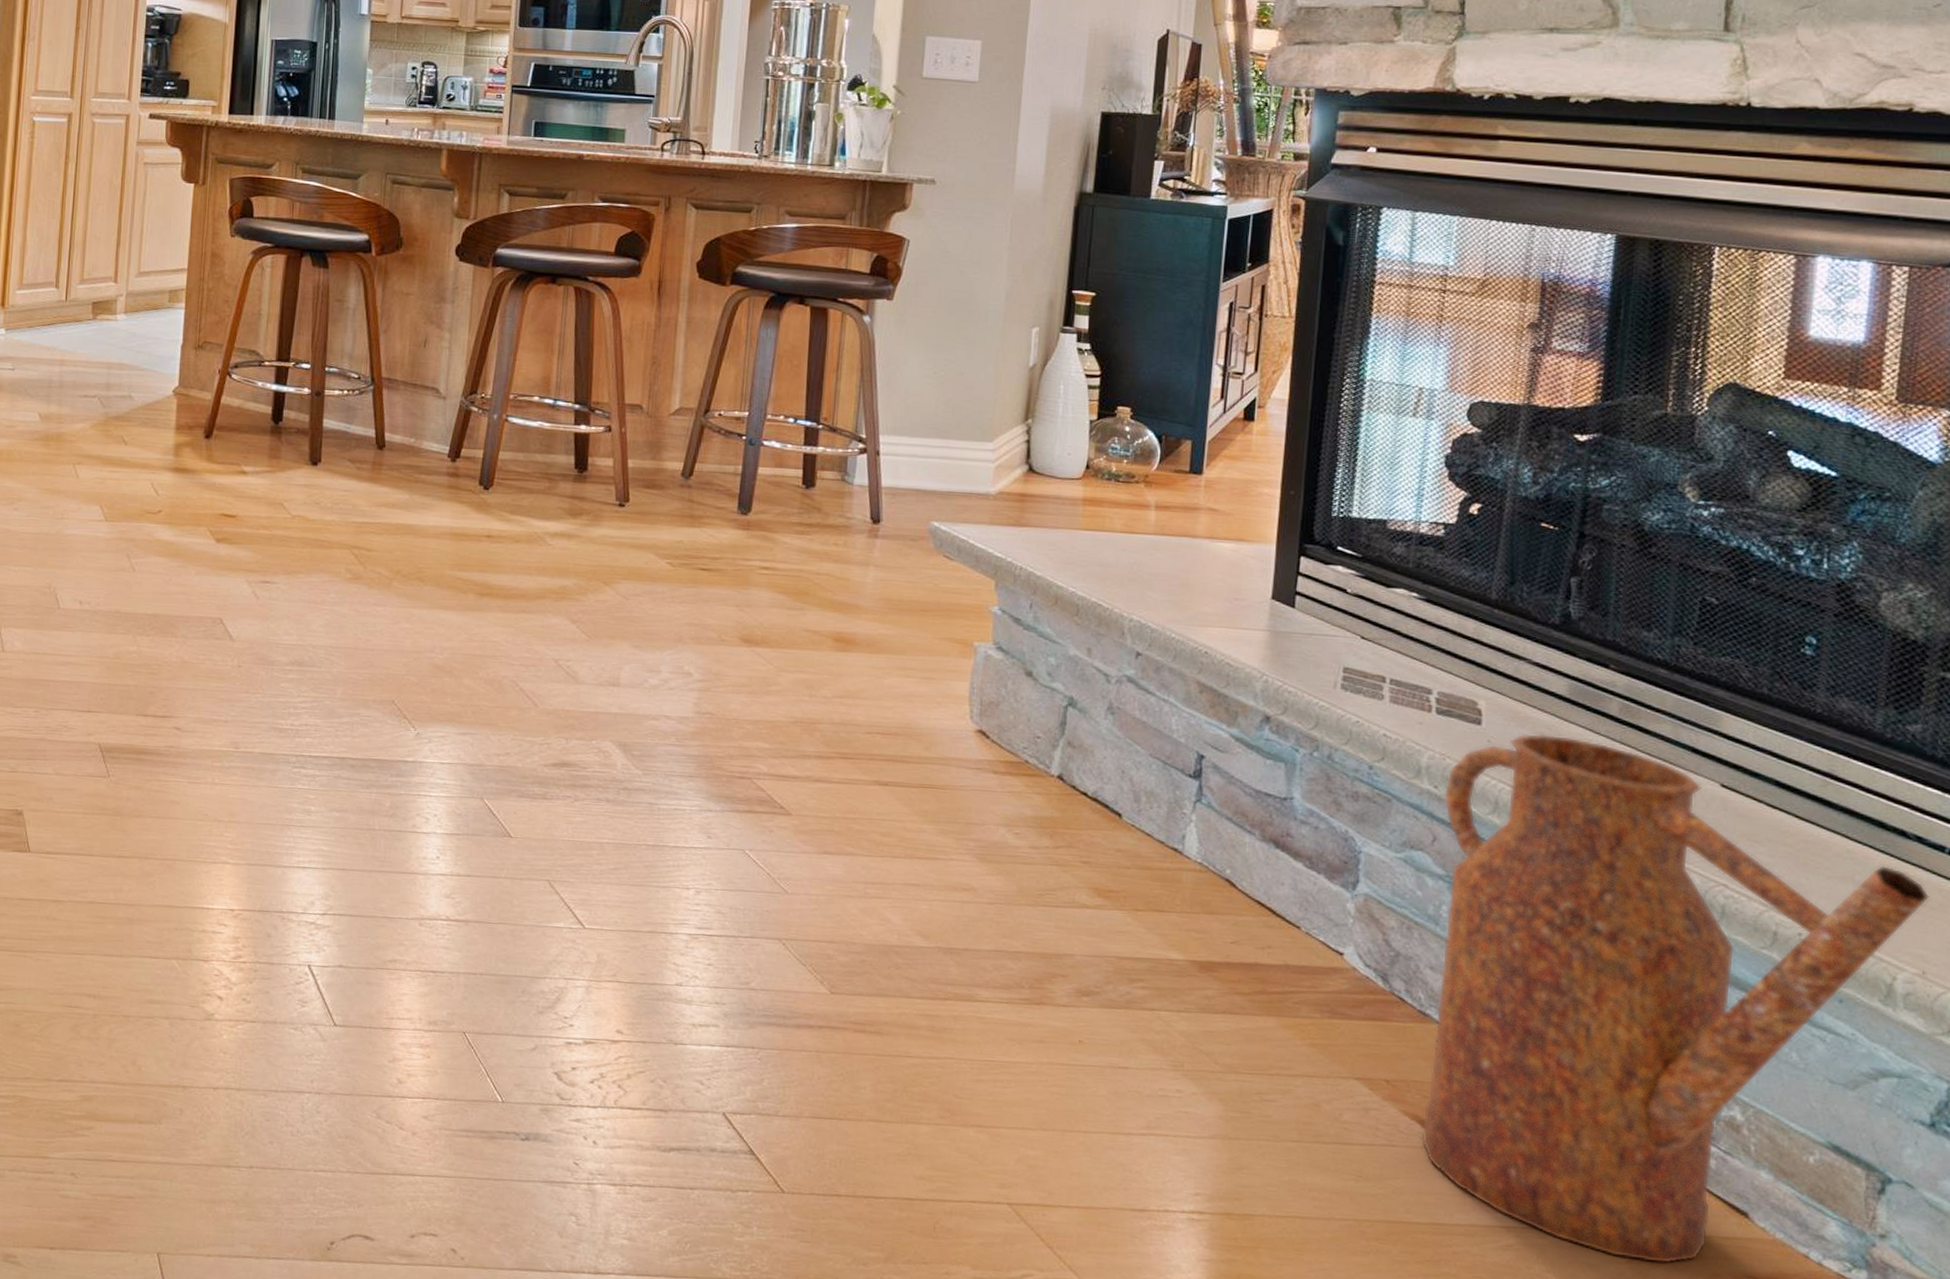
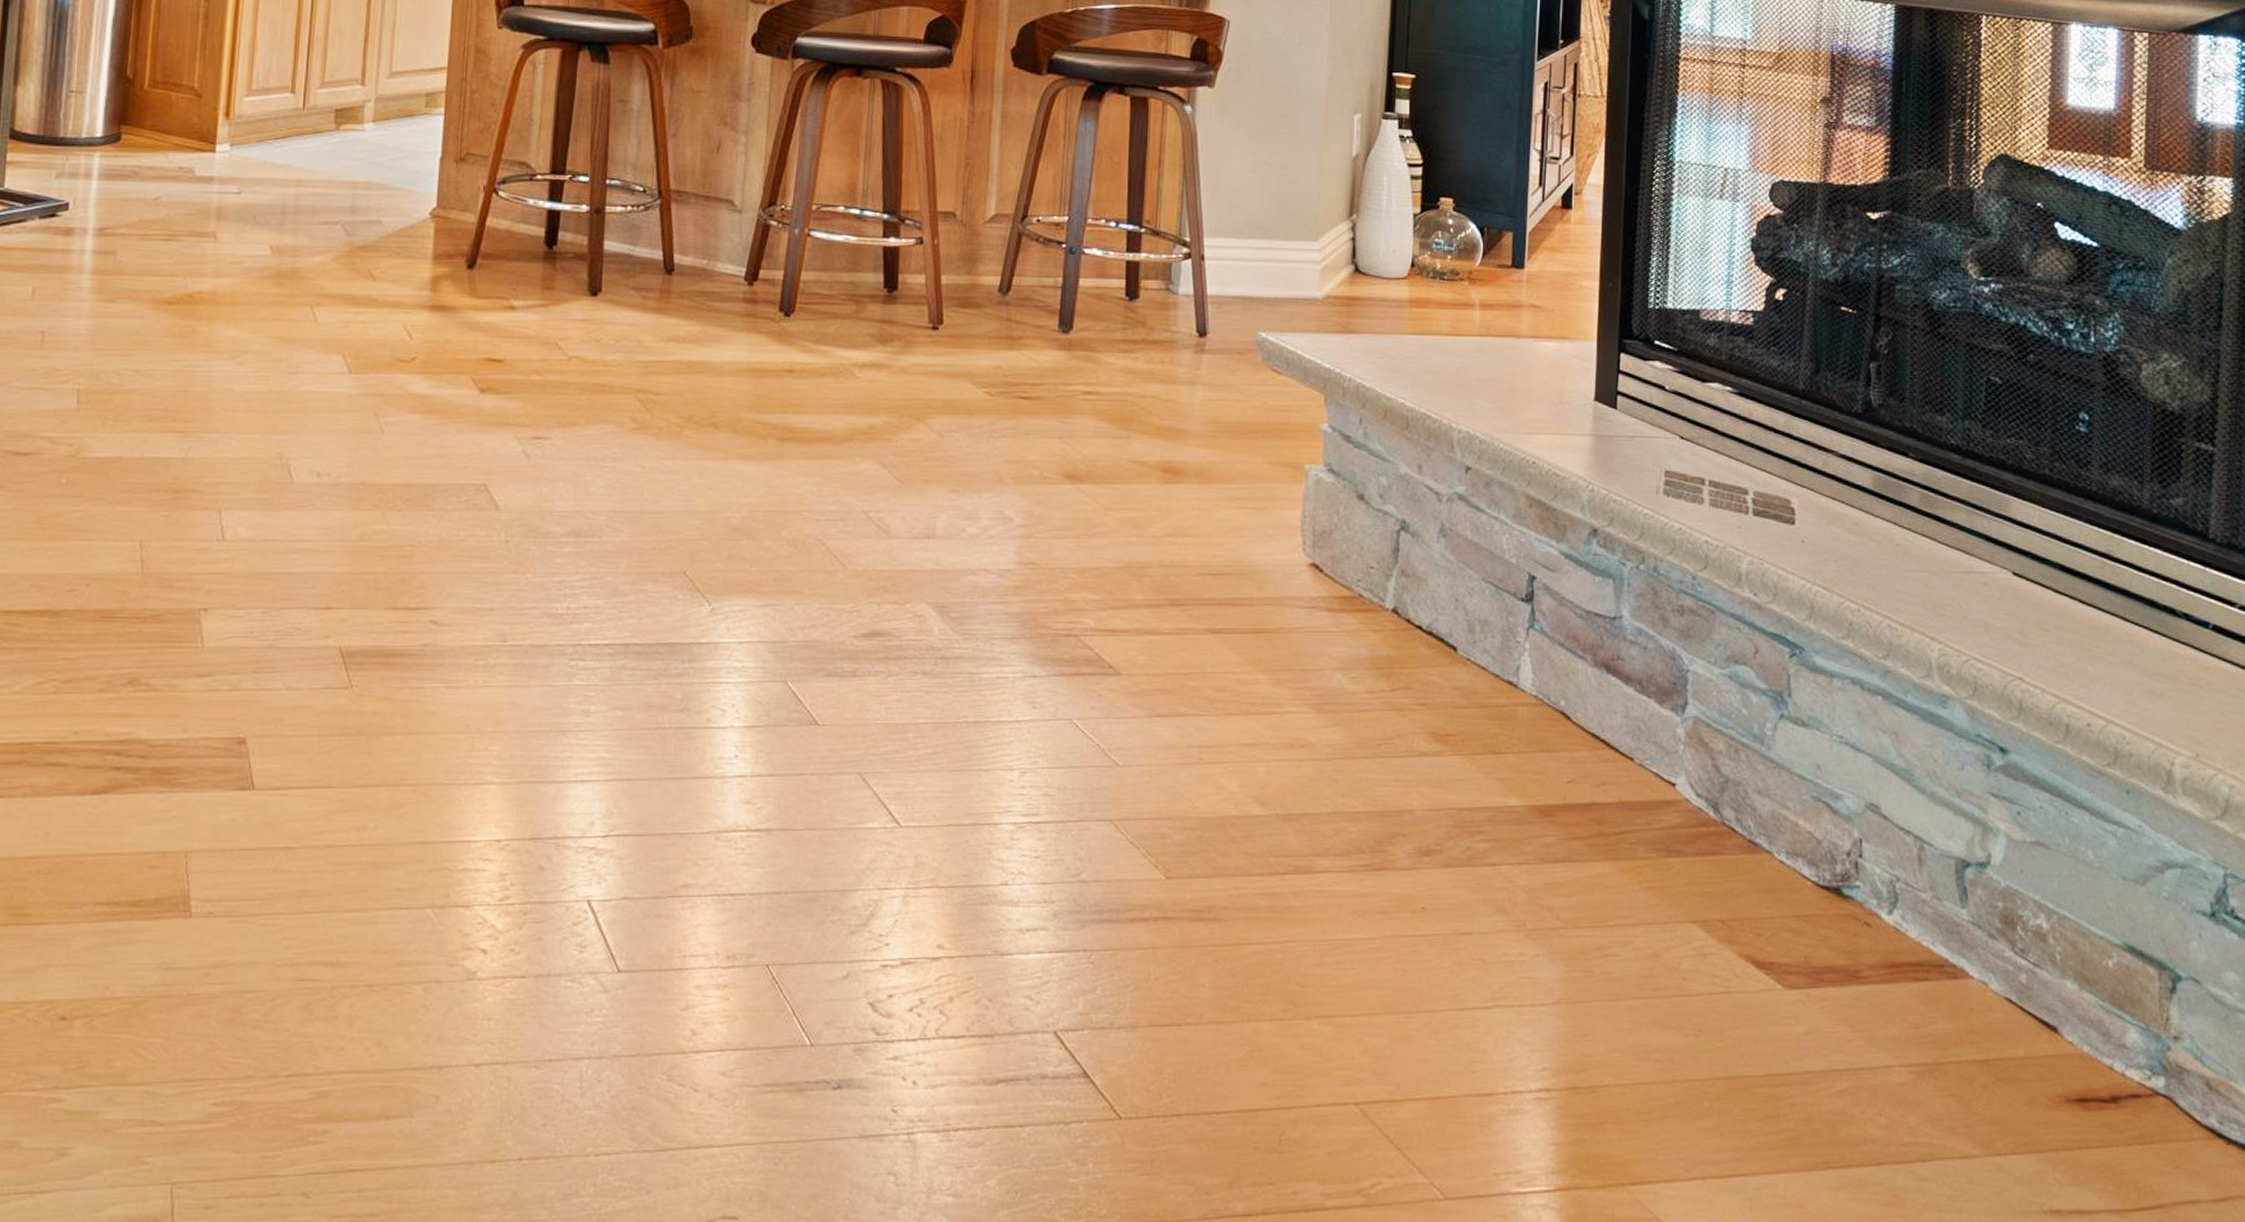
watering can: present [1421,733,1930,1264] -> none [1756,530,2199,1093]

